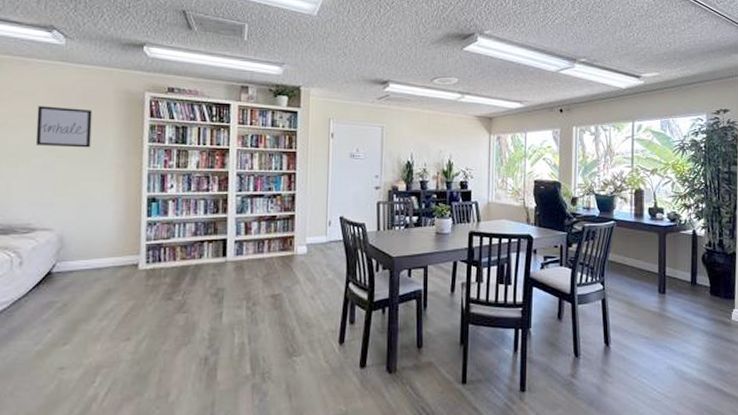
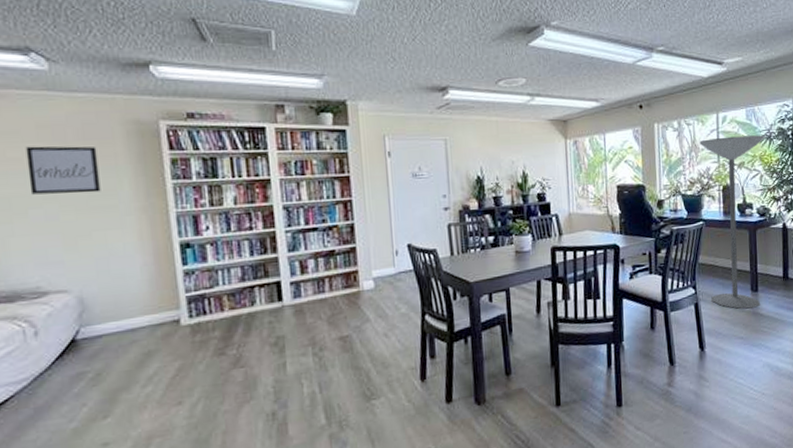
floor lamp: none [614,144,679,310] -> present [699,135,766,309]

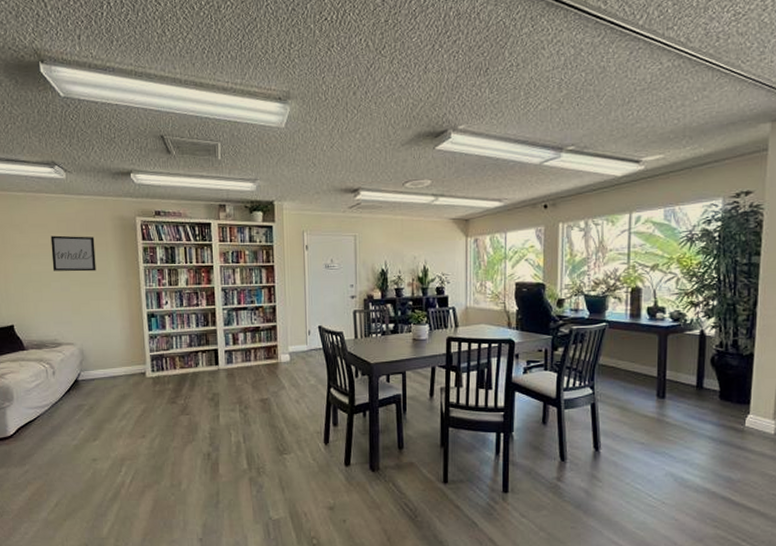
floor lamp: present [699,135,766,309] -> none [608,236,687,415]

